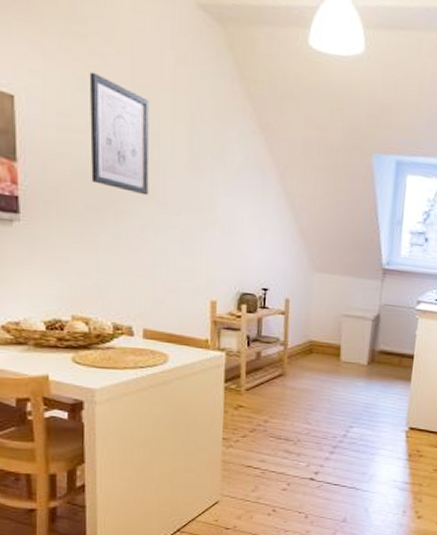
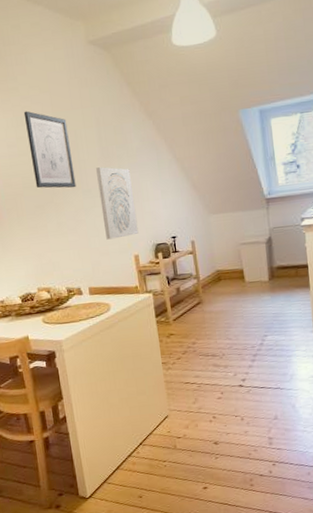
wall art: none [177,177,224,276] -> present [96,167,139,240]

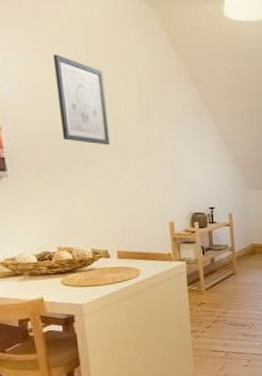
wall art: present [96,167,139,240] -> none [134,128,176,204]

